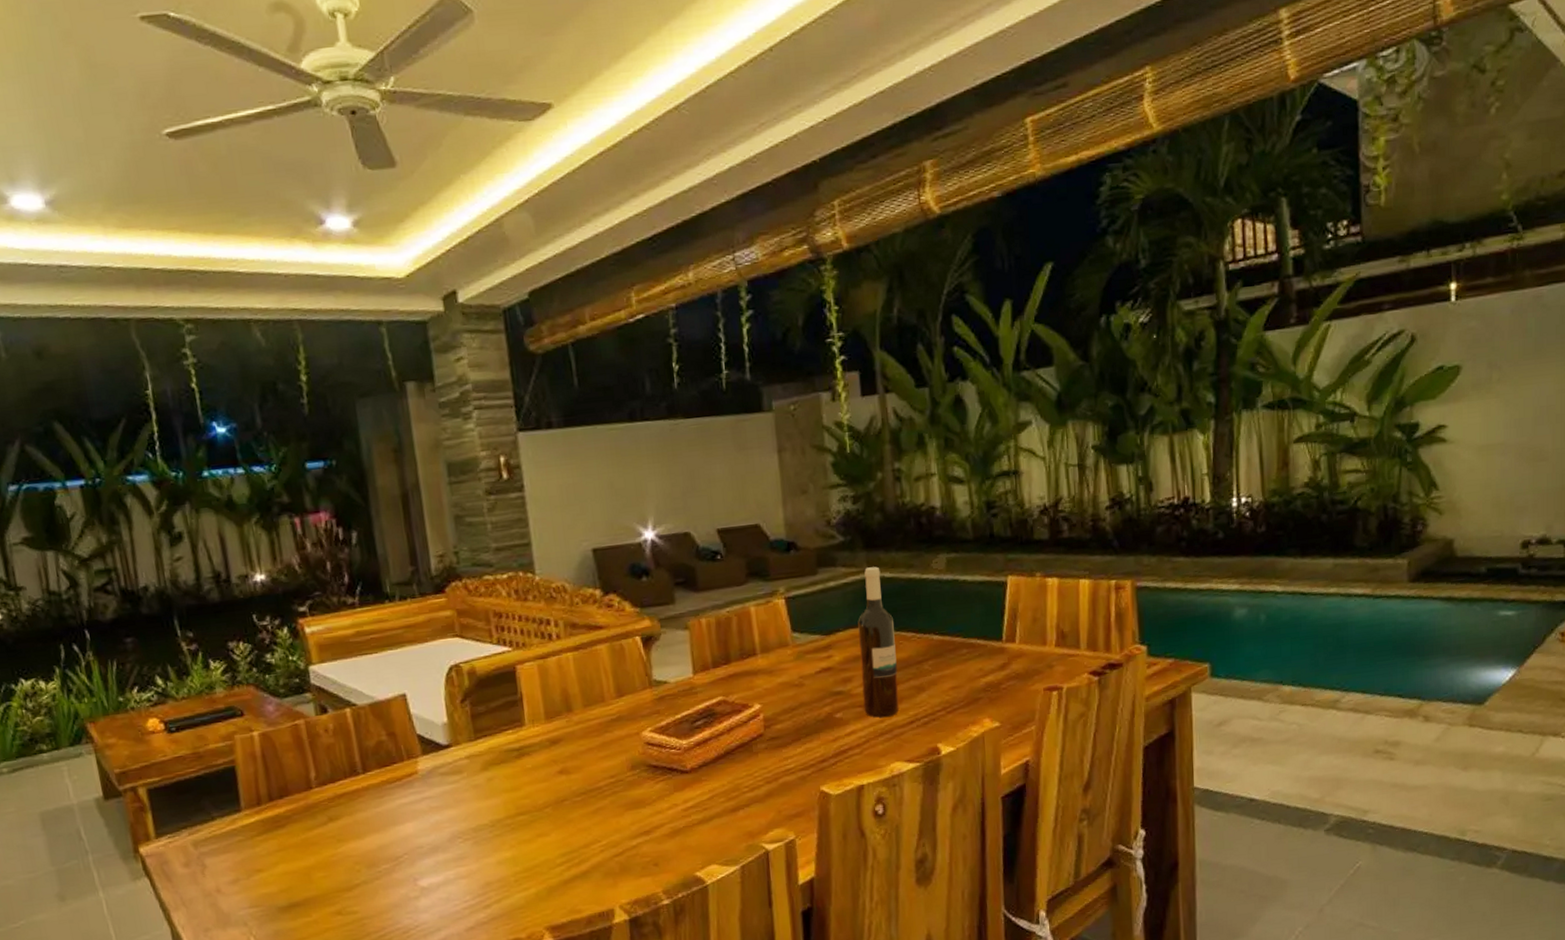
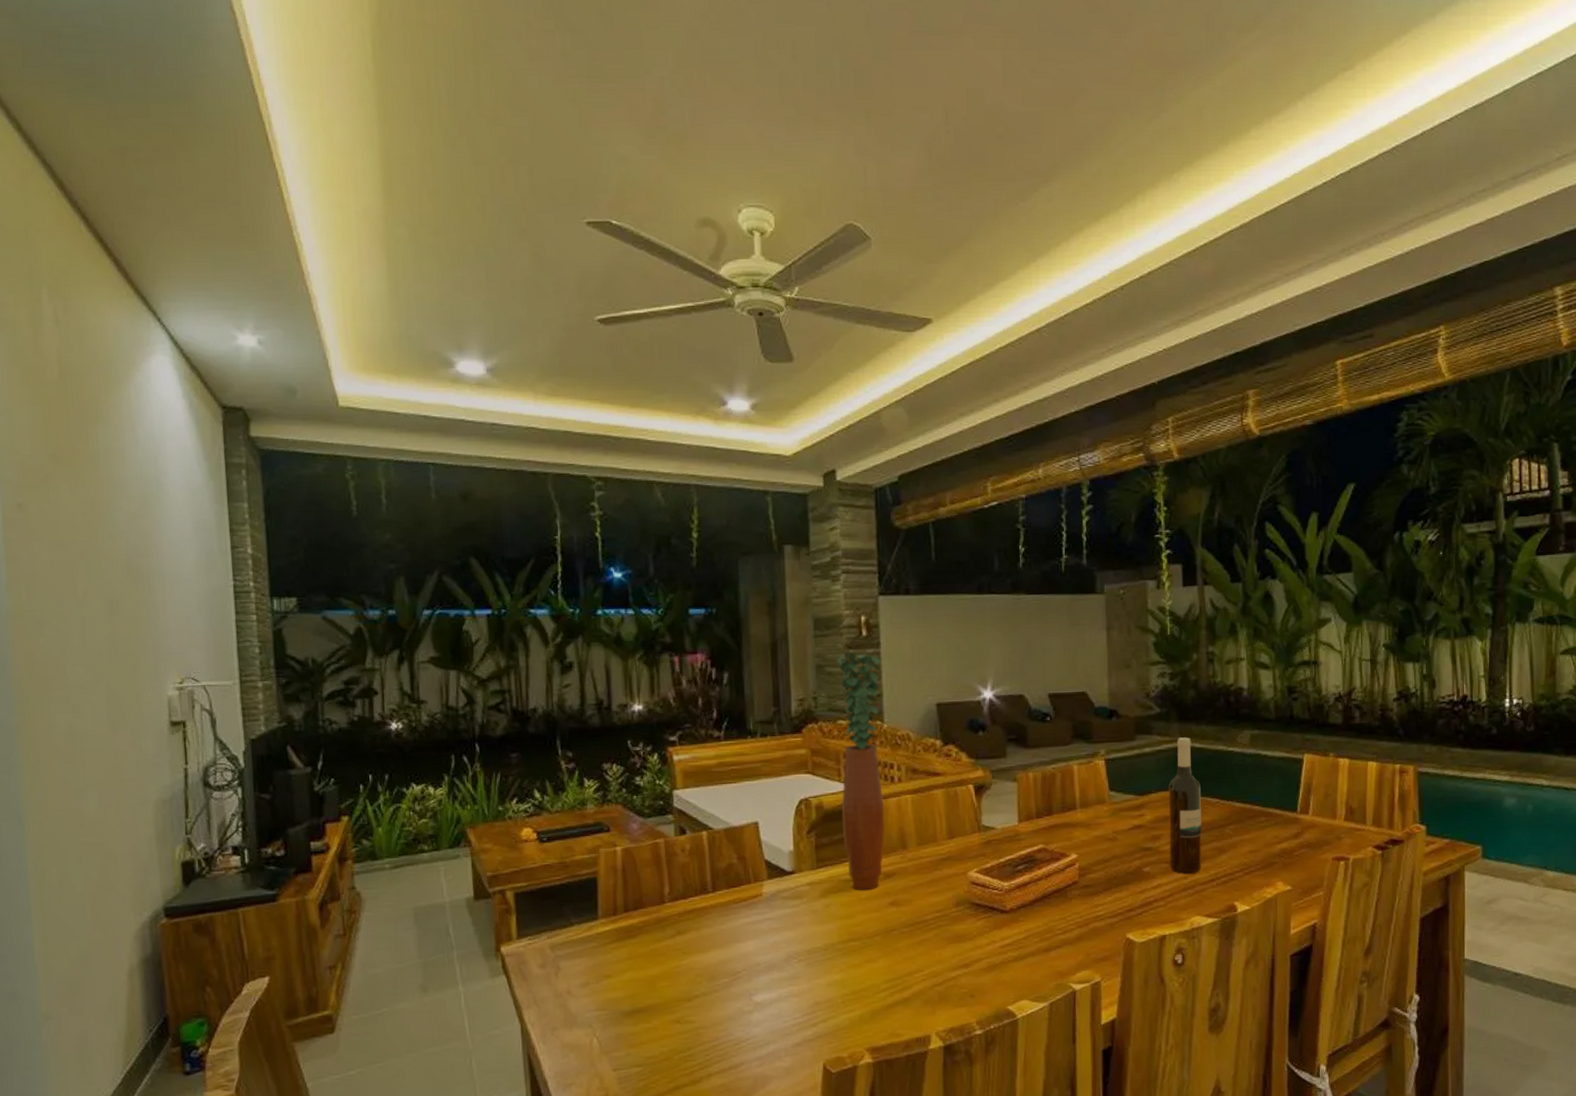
vase: none [477,488,548,760] -> present [837,642,885,891]

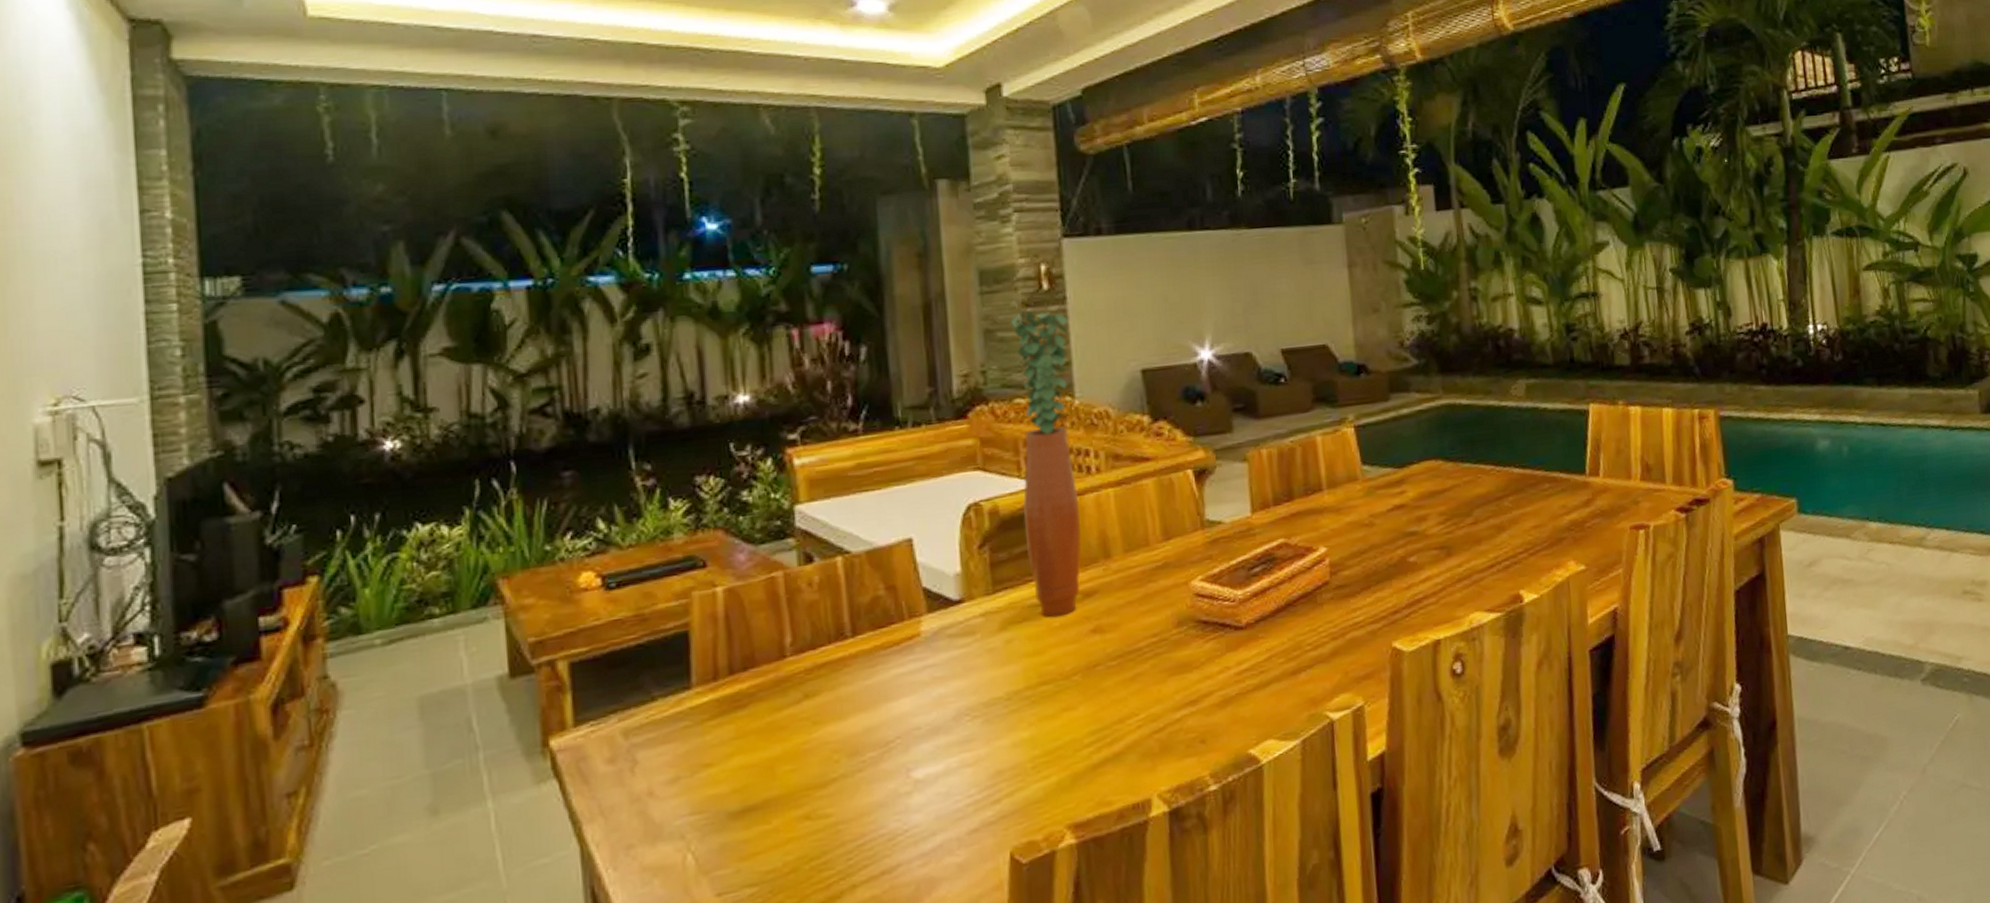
wine bottle: present [1168,737,1202,875] -> none [1433,392,1478,561]

